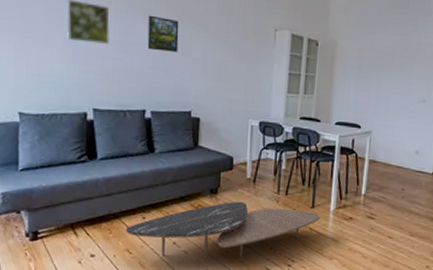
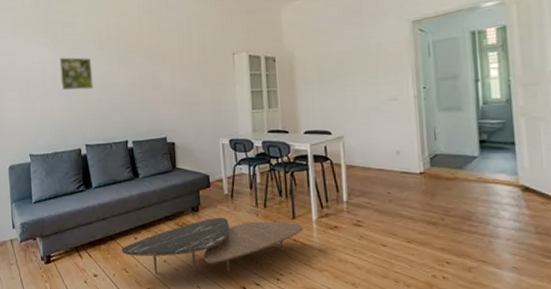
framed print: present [147,15,179,52] -> none [122,59,150,89]

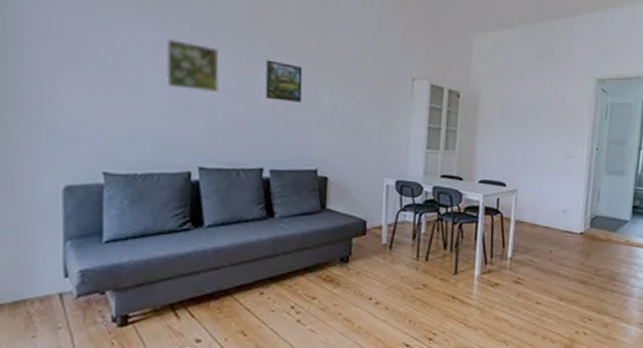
coffee table: present [121,217,304,275] -> none [239,270,465,337]
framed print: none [122,59,150,89] -> present [265,59,303,103]

